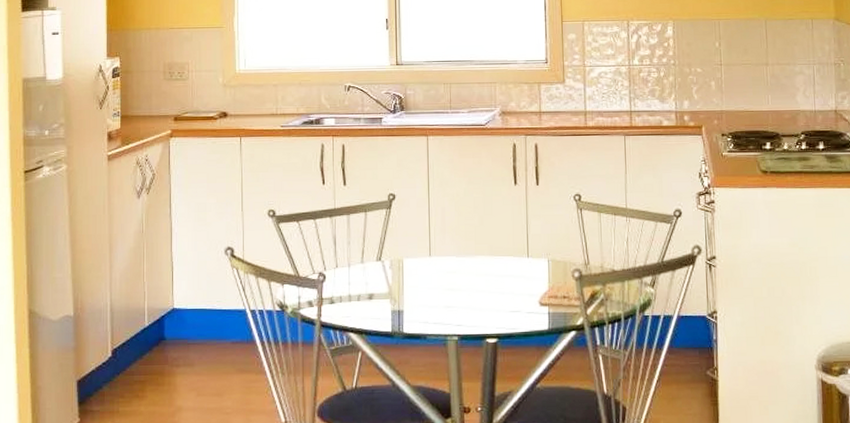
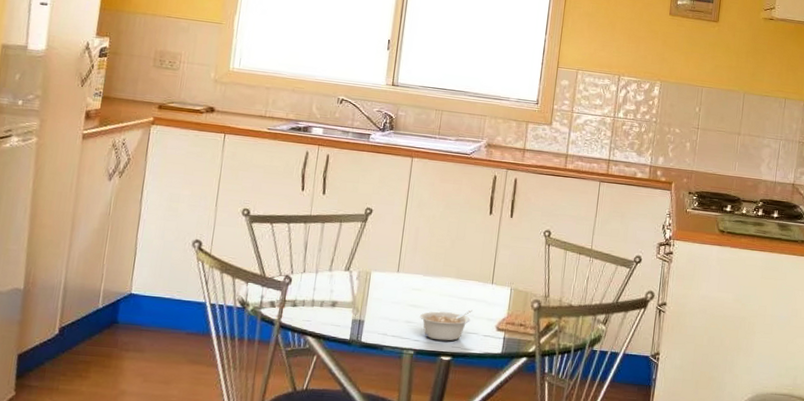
legume: none [458,287,512,323] -> present [419,309,472,341]

